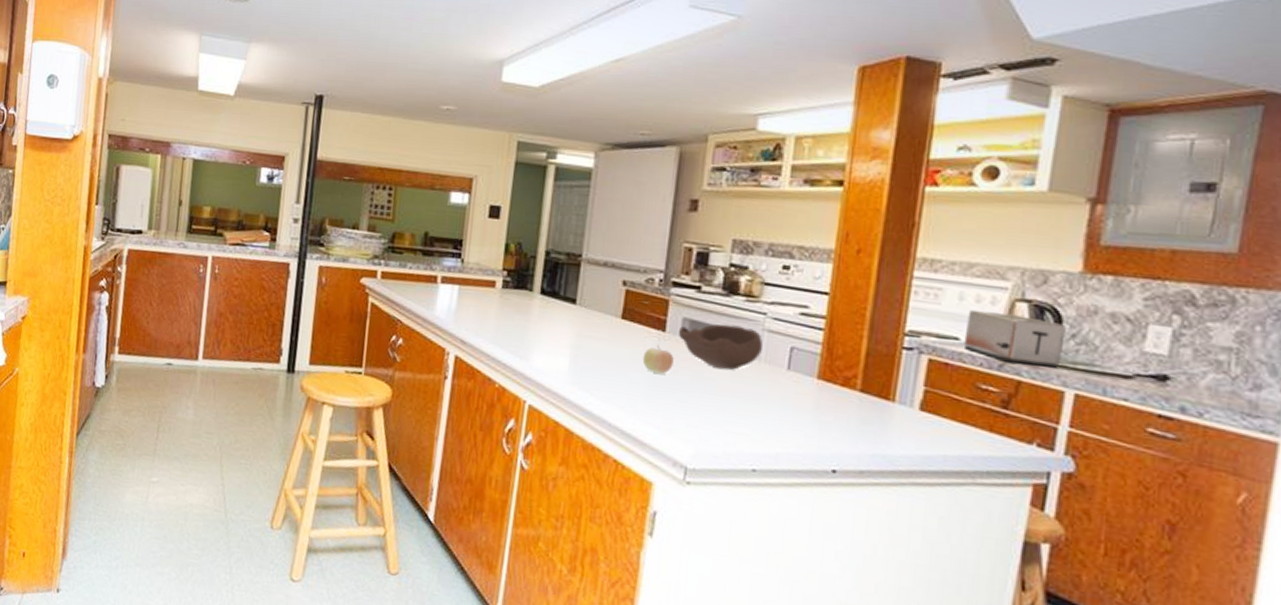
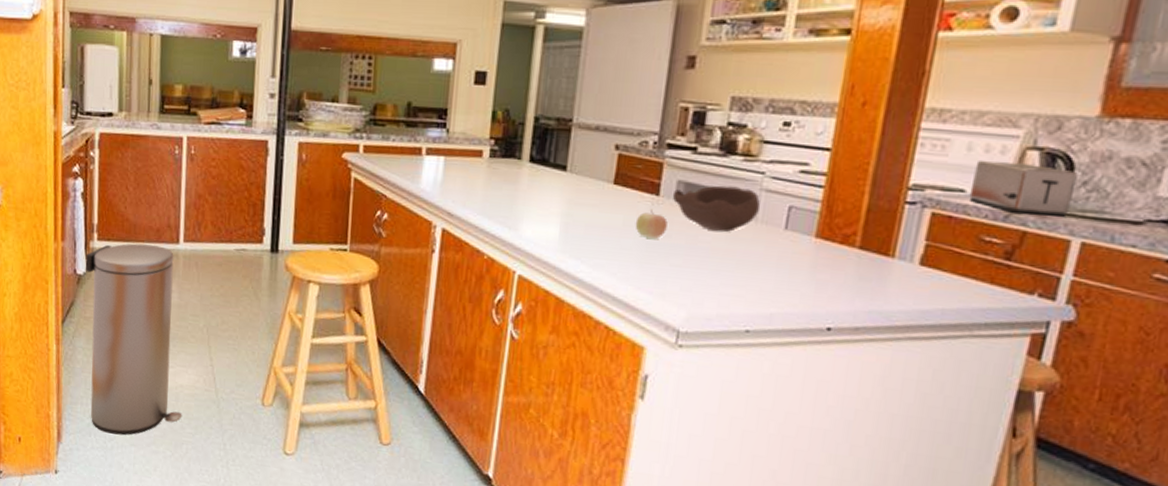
pedal bin: none [98,358,192,554] -> present [85,243,182,435]

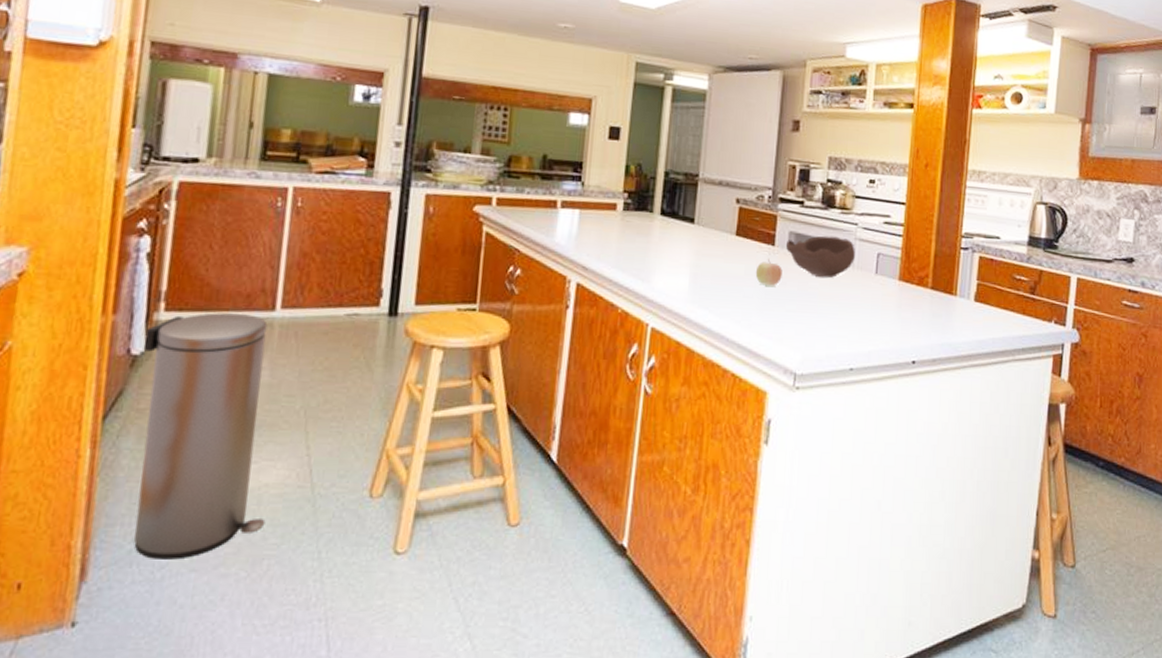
toaster: present [969,160,1078,218] -> none [1003,212,1070,259]

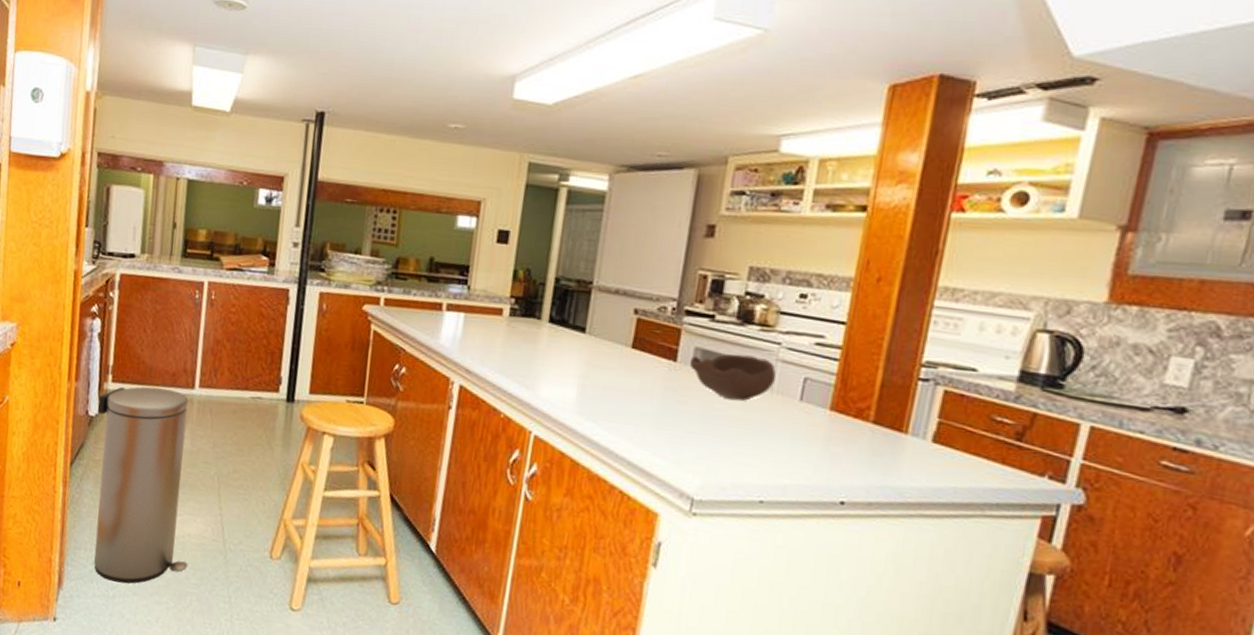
fruit: present [755,258,782,288] -> none [652,374,684,406]

